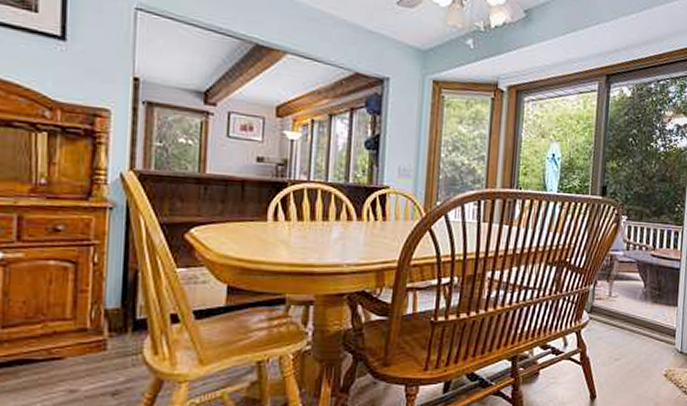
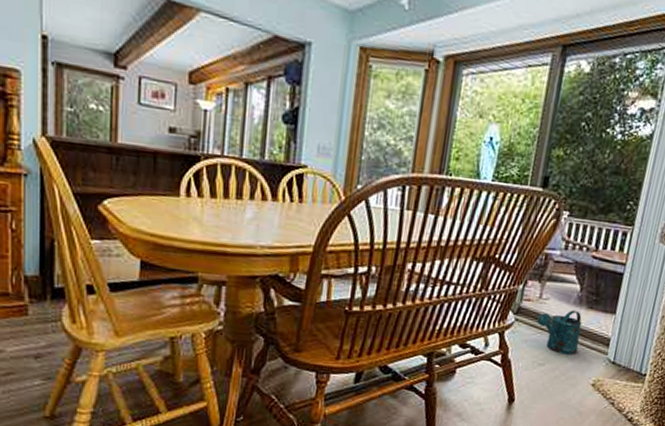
watering can: none [609,305,649,348] -> present [537,310,582,355]

